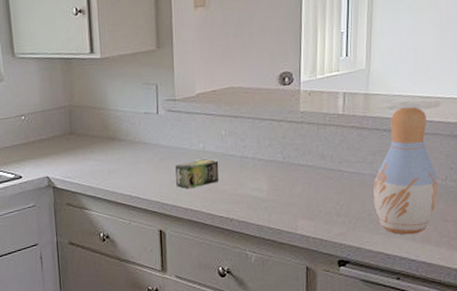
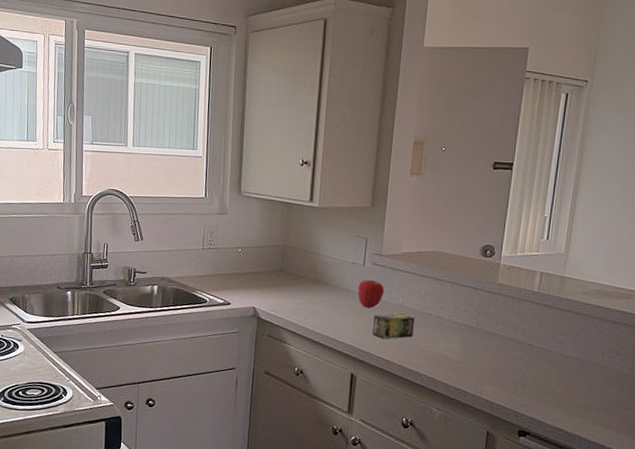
apple: none [154,127,183,158] -> present [358,279,385,308]
vase: present [373,106,438,235] -> none [559,294,624,417]

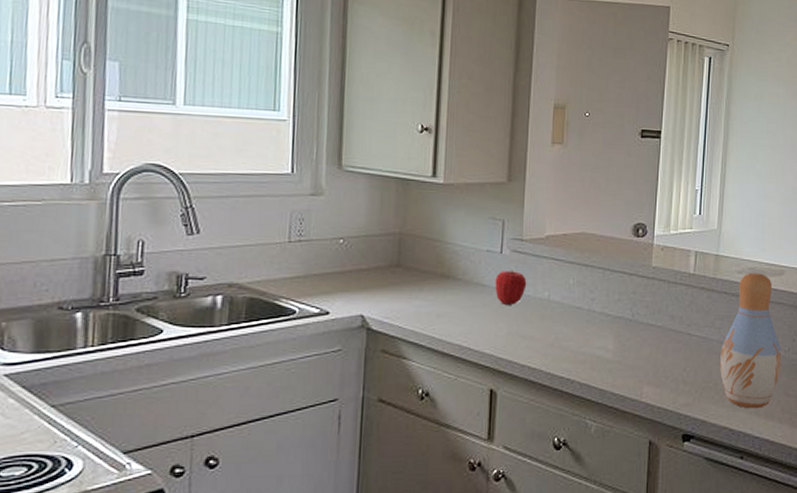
tea box: present [373,313,415,339] -> none [515,309,564,342]
vase: none [559,294,624,417] -> present [720,273,782,409]

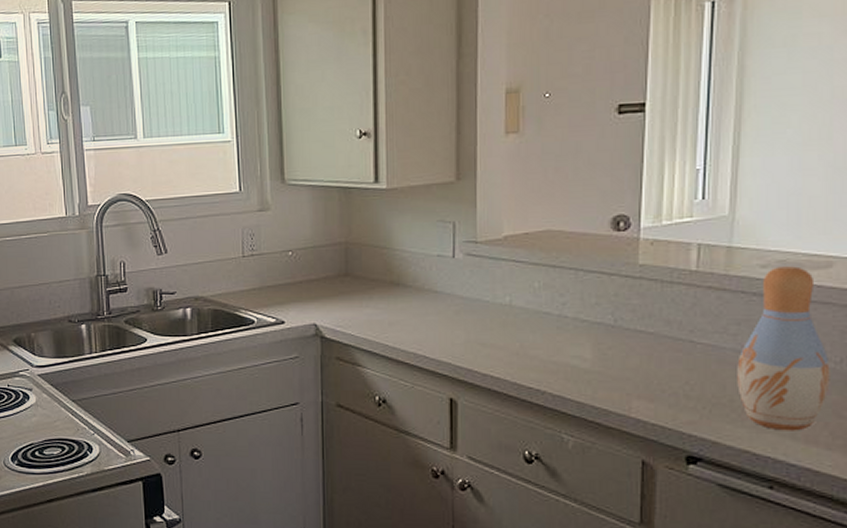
apple: present [495,270,527,305] -> none [449,274,484,311]

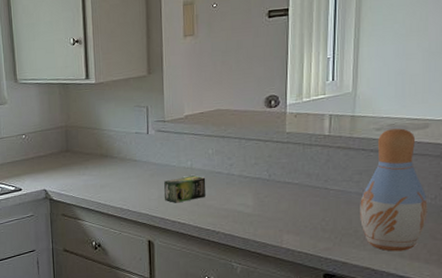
tea box: none [473,315,530,351] -> present [164,175,206,203]

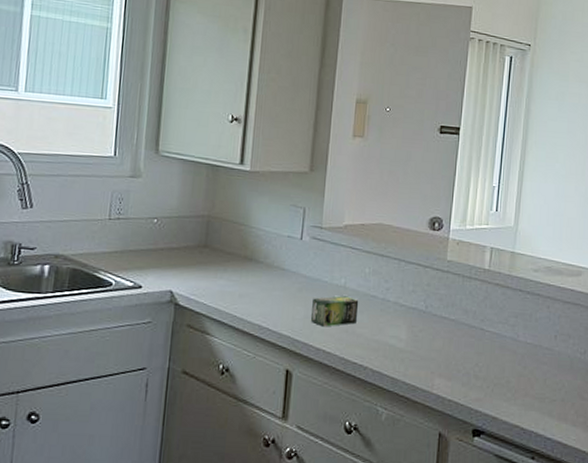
vase: present [360,128,428,252] -> none [513,272,577,410]

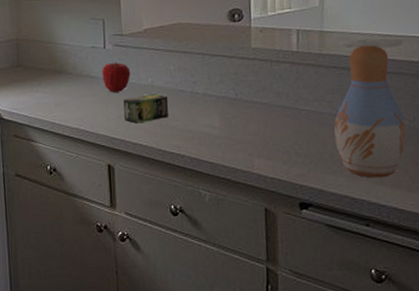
apple: none [294,256,325,290] -> present [102,62,131,92]
vase: none [513,272,577,410] -> present [334,45,407,178]

